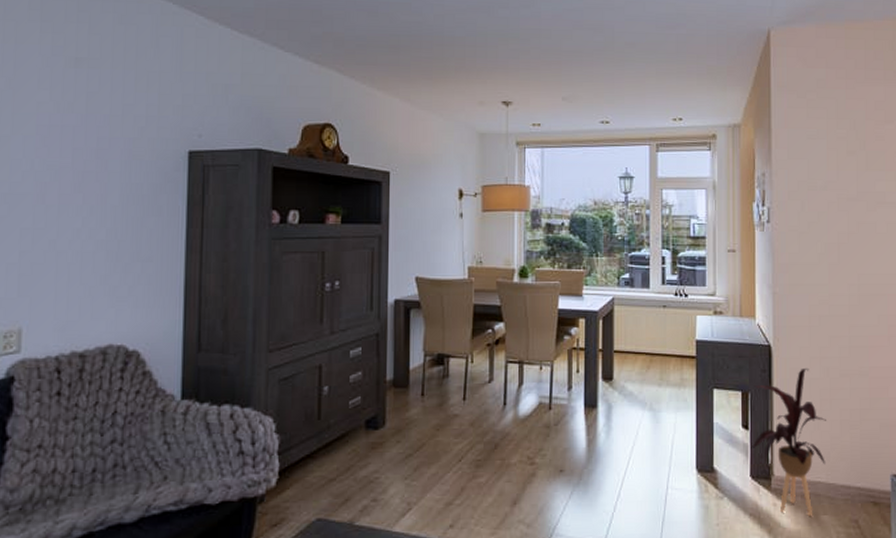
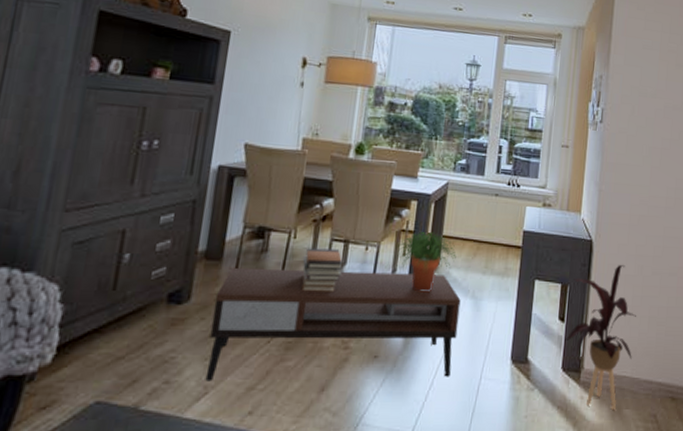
coffee table: none [407,389,639,499] -> present [205,268,461,381]
book stack: none [483,370,520,412] -> present [301,248,343,292]
potted plant: none [570,347,630,407] -> present [397,231,456,292]

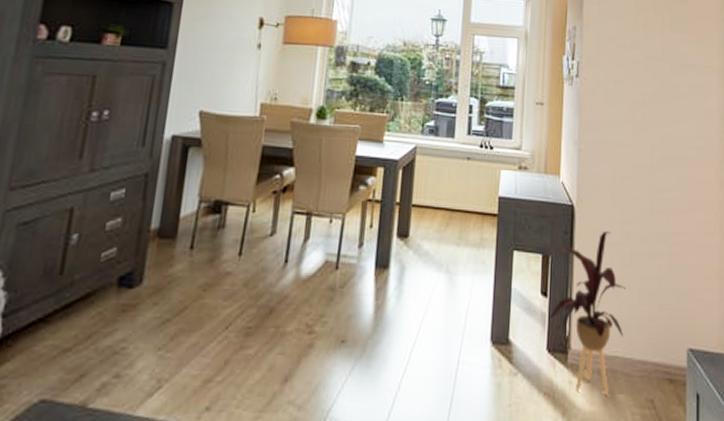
coffee table: present [205,268,461,381] -> none [158,246,434,374]
book stack: present [301,248,343,292] -> none [261,222,306,271]
potted plant: present [397,231,456,292] -> none [363,200,427,268]

